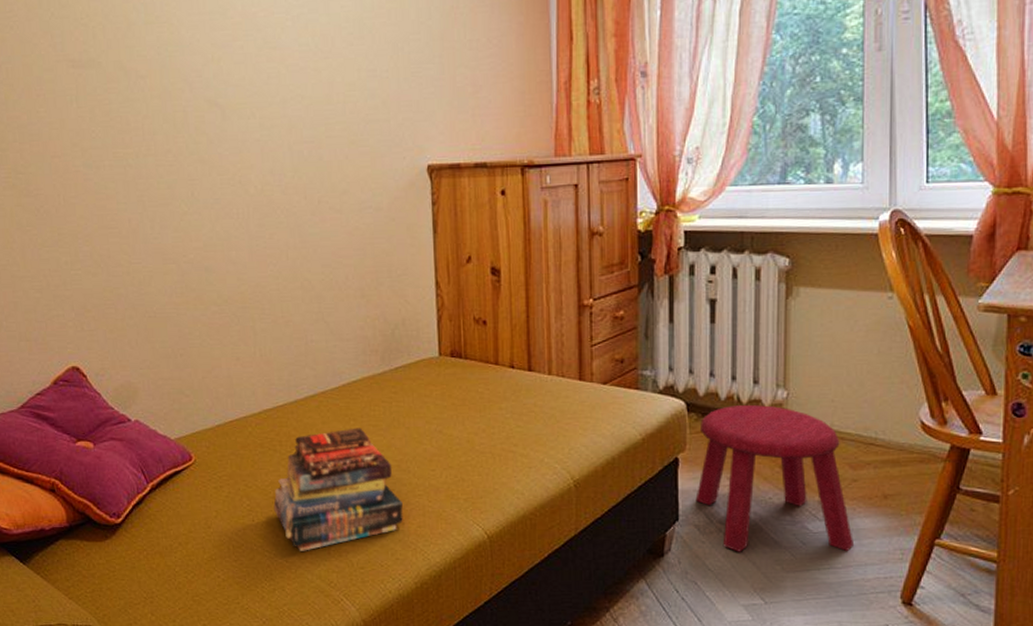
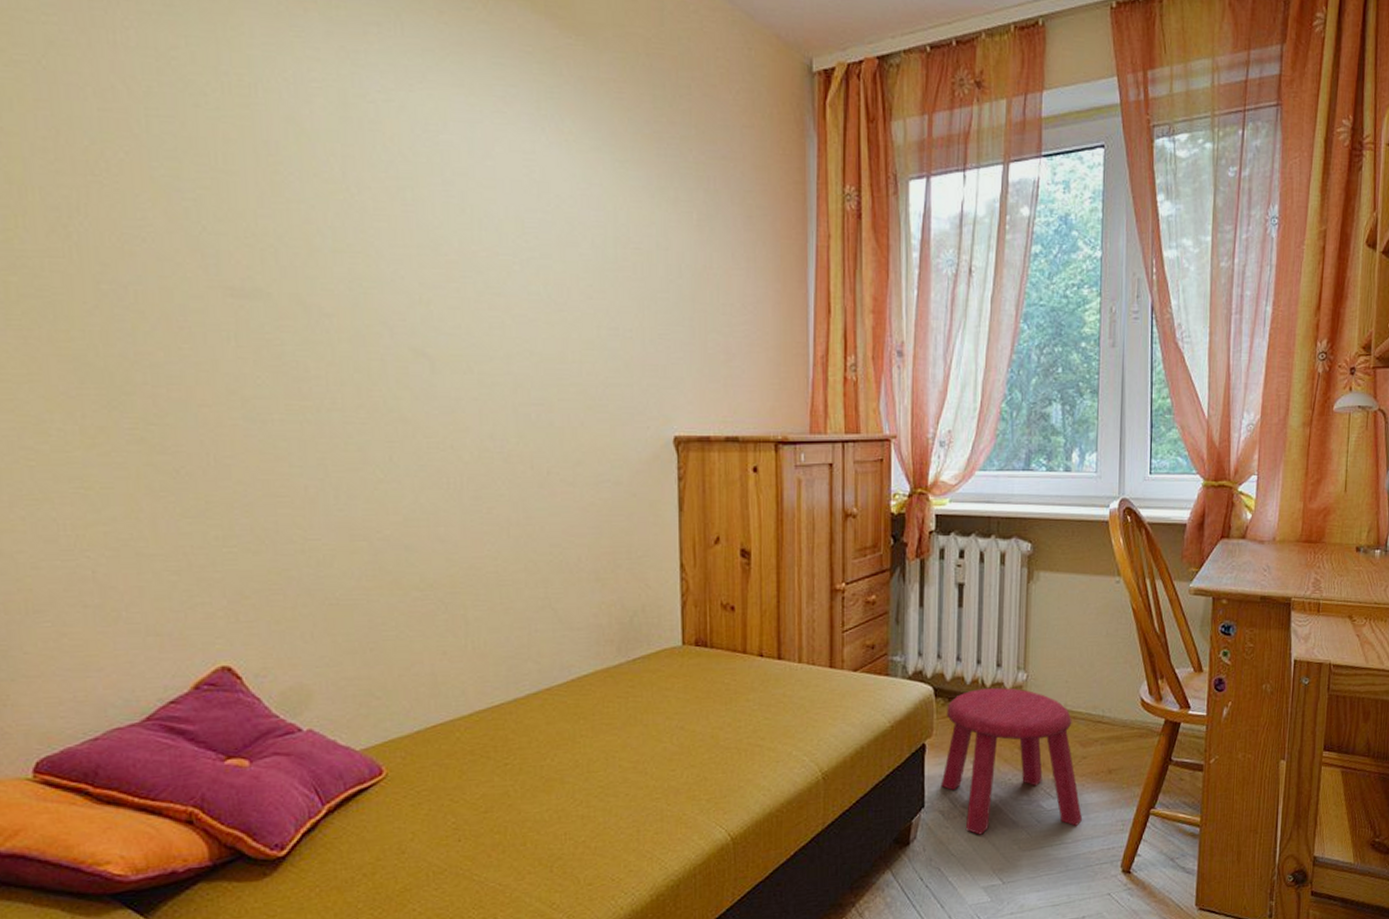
book: present [273,428,403,551] -> none [485,727,638,872]

